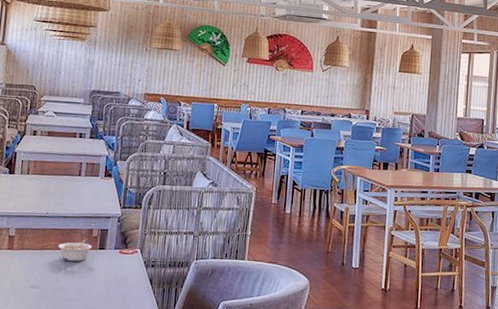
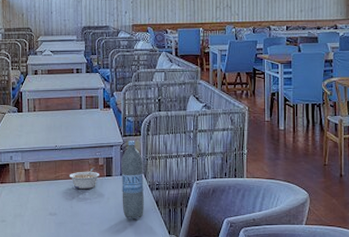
water bottle: none [113,212,141,297] -> present [121,140,144,219]

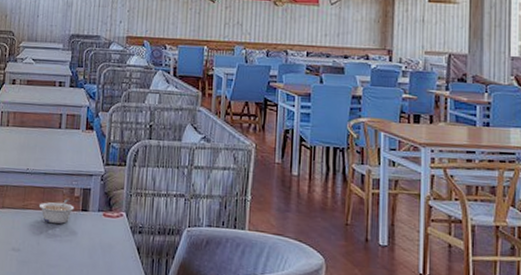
water bottle: present [121,140,144,219] -> none [97,170,126,267]

